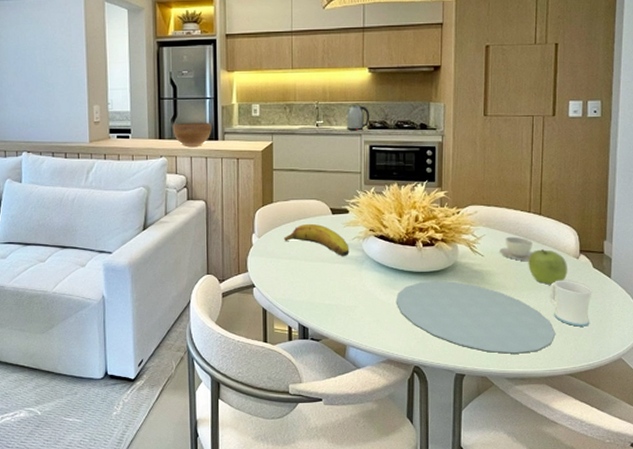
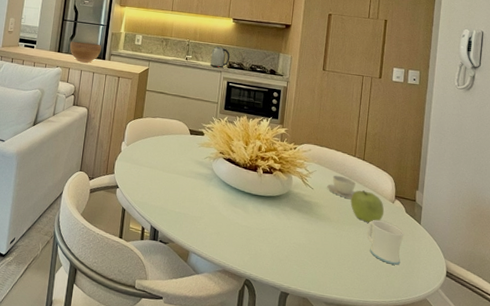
fruit: present [284,223,349,256] -> none [148,139,201,172]
placemat: present [396,281,556,354] -> none [235,204,371,282]

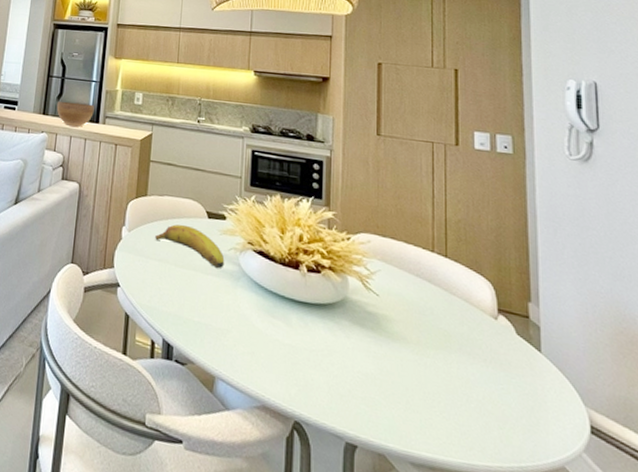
fruit: none [148,139,201,172] -> present [155,224,225,268]
kettle: present [210,47,231,69] -> none [229,106,254,134]
teacup: present [327,175,356,200] -> none [398,276,438,312]
fruit: present [350,190,385,223] -> none [433,299,485,347]
mug: present [366,219,405,265] -> none [461,342,518,412]

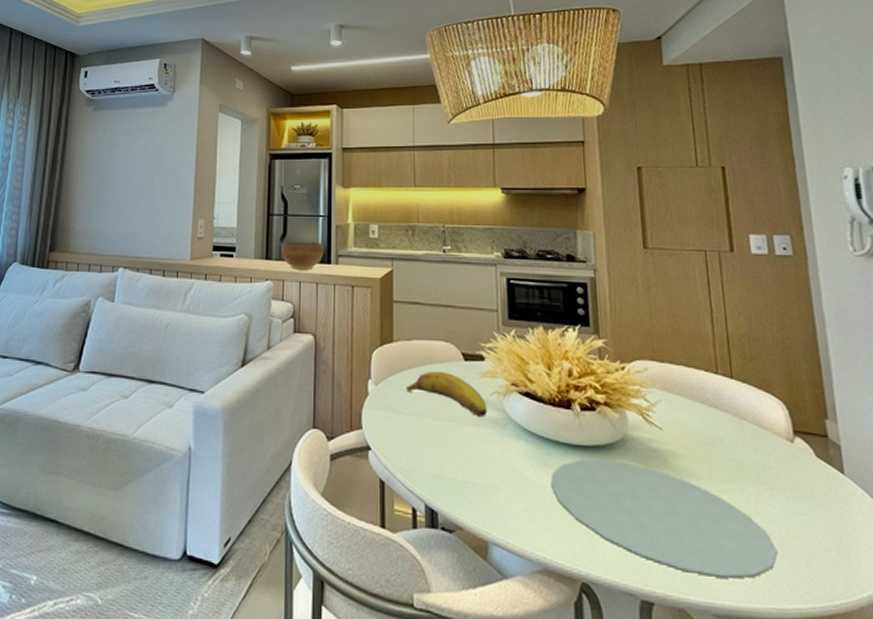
placemat: none [274,314,473,435] -> present [550,459,778,579]

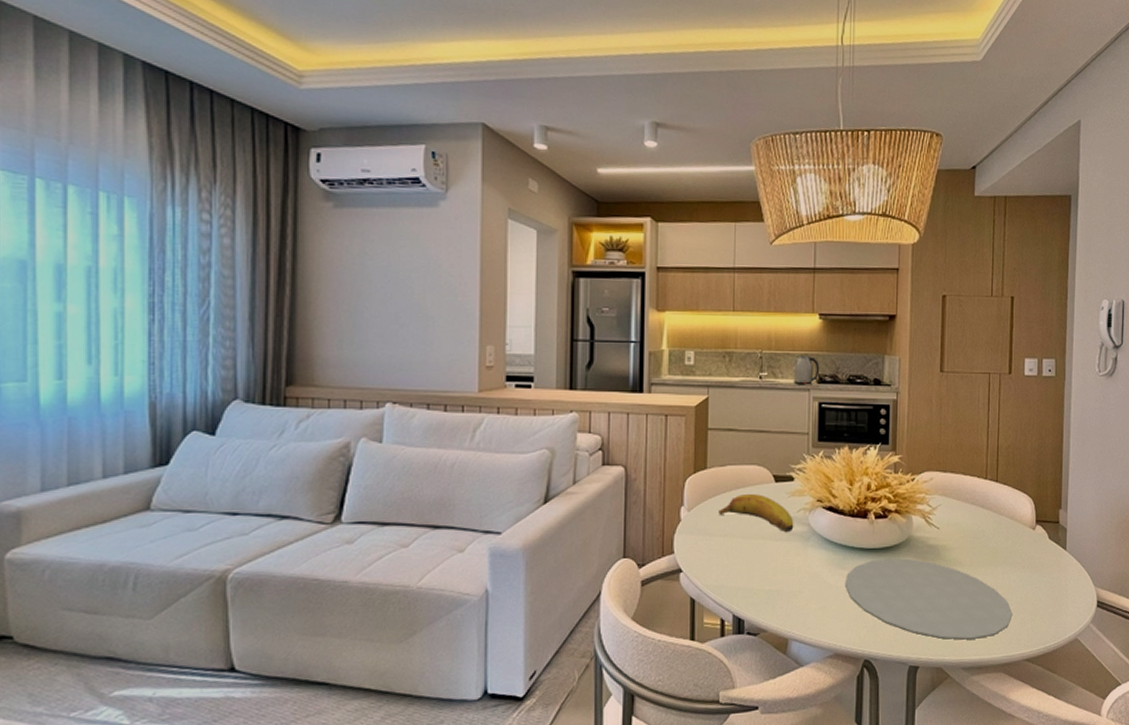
bowl: present [281,242,324,271] -> none [587,370,636,401]
kettle: none [478,230,506,260] -> present [794,356,820,385]

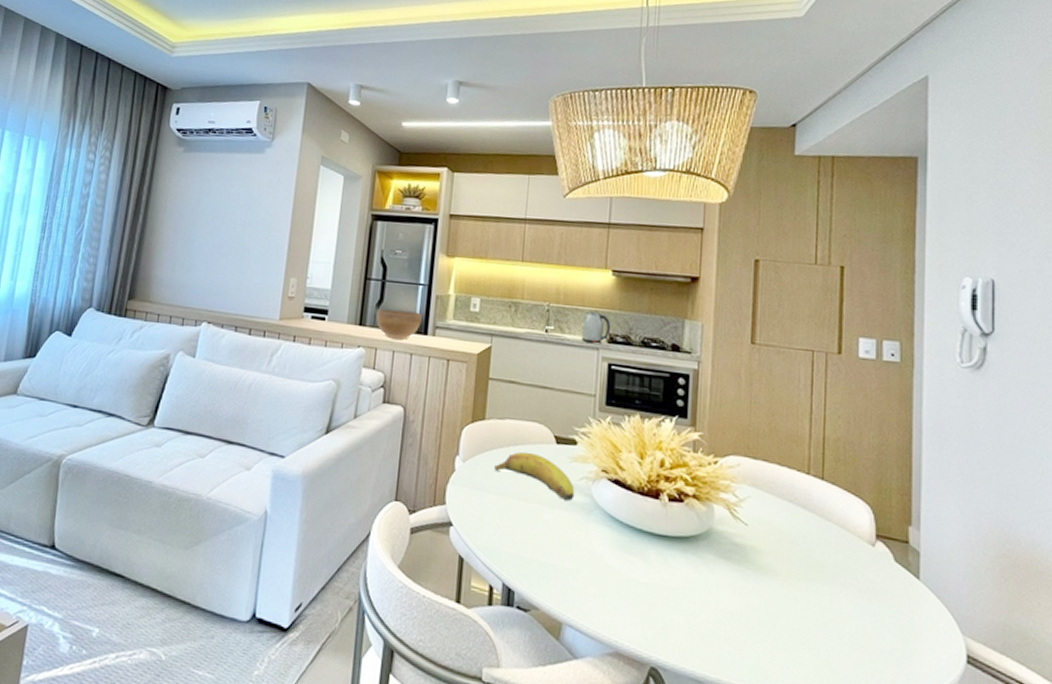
bowl: none [587,370,636,401] -> present [376,309,422,341]
placemat: present [844,558,1013,640] -> none [630,549,845,672]

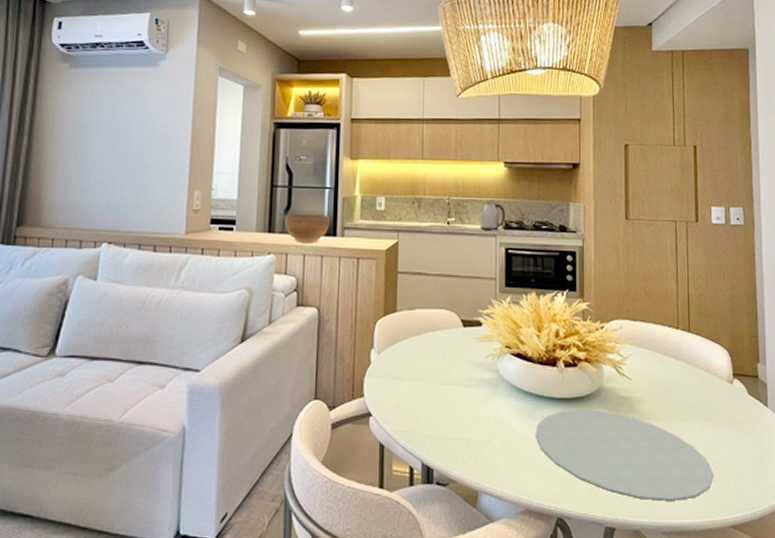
fruit: present [494,451,575,501] -> none [408,337,483,378]
placemat: none [630,549,845,672] -> present [535,410,714,501]

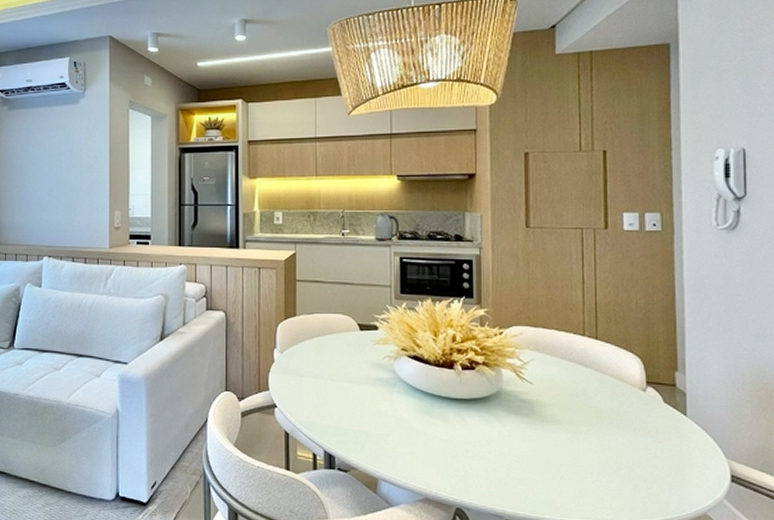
bowl: present [284,214,330,244] -> none [192,229,233,256]
placemat: present [535,410,714,501] -> none [432,410,624,501]

